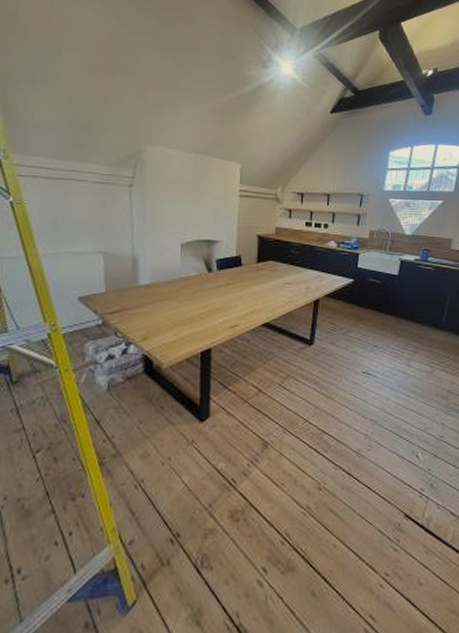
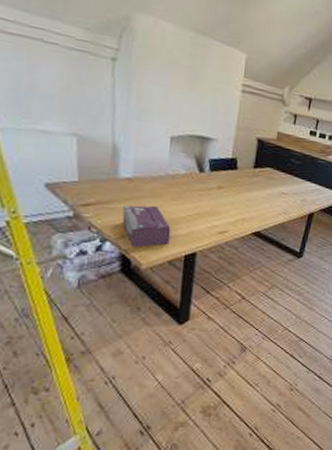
tissue box: none [143,307,187,349] -> present [122,205,171,248]

